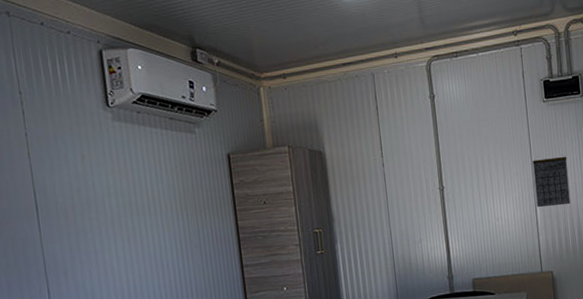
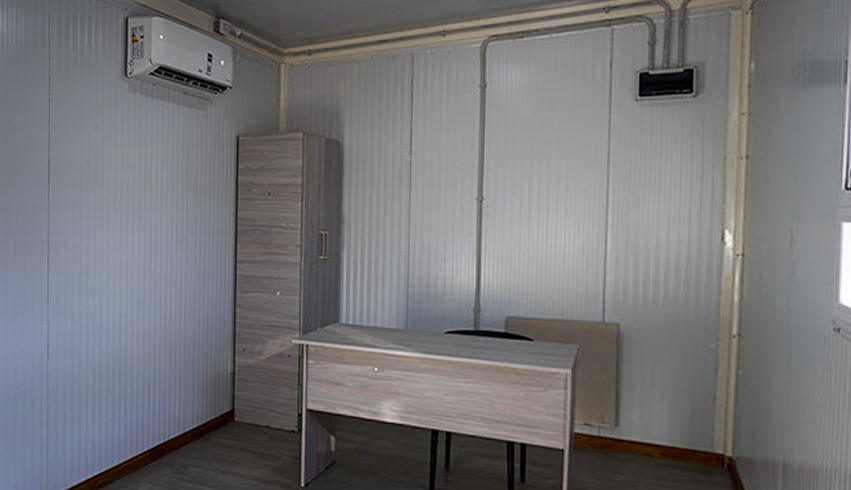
calendar: present [532,156,570,208] -> none [608,174,661,239]

